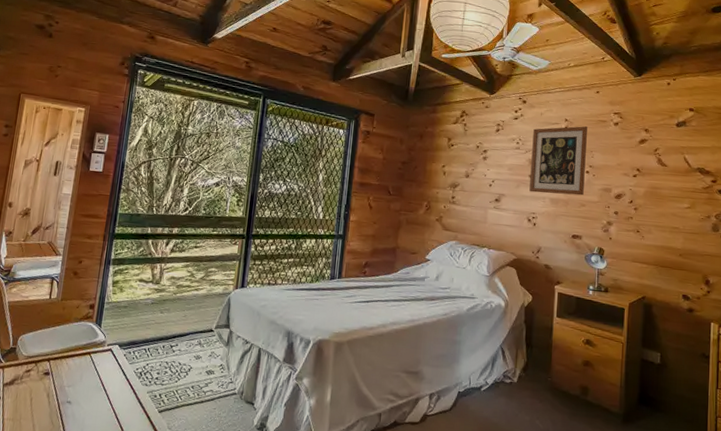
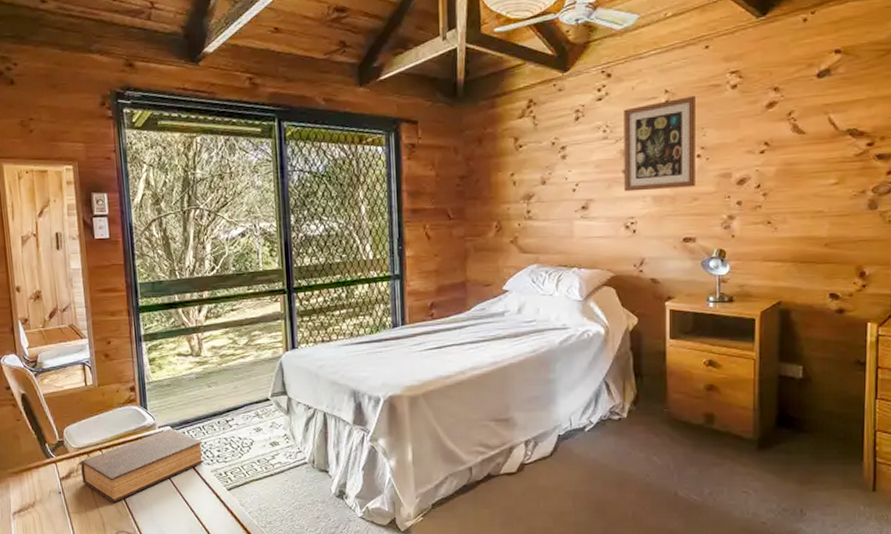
book: none [24,347,145,414] -> present [81,429,204,503]

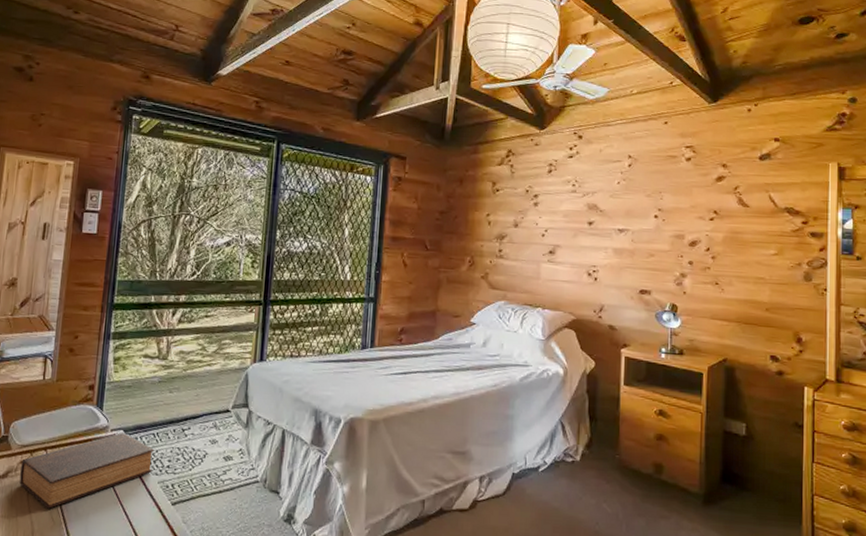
wall art: present [623,96,695,192] -> none [589,163,655,244]

